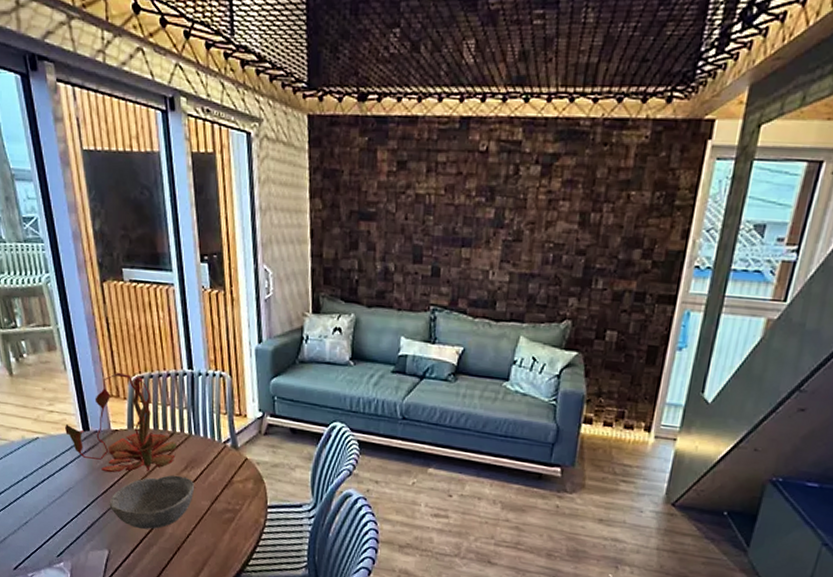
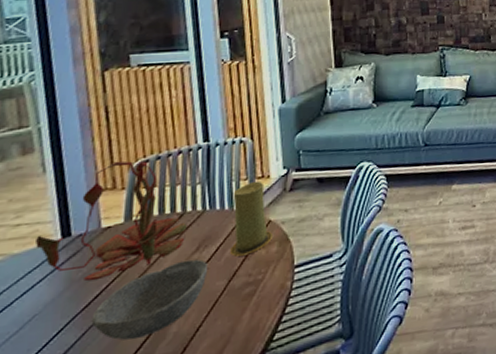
candle: none [213,417,250,485] -> present [230,181,274,257]

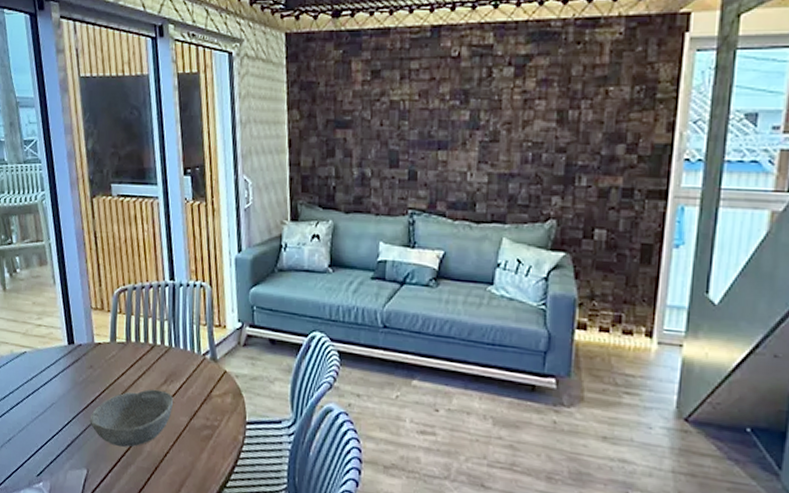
plant: present [34,161,188,282] -> none [50,284,158,388]
candle: present [230,181,274,257] -> none [192,328,228,399]

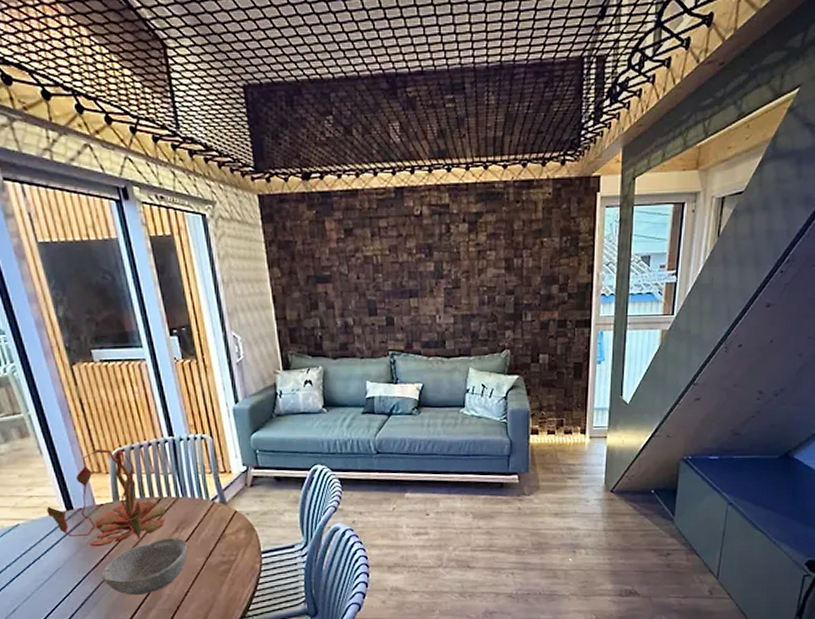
plant: none [50,284,158,388] -> present [46,448,166,547]

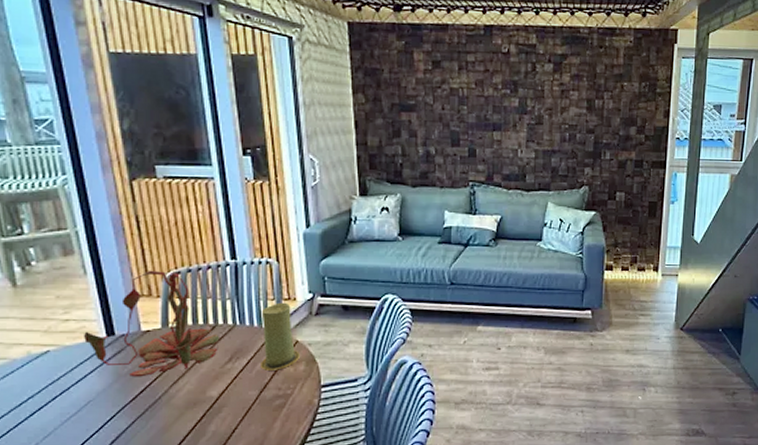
bowl: present [101,538,188,596] -> none [139,368,240,433]
candle: none [201,475,241,539] -> present [261,302,301,370]

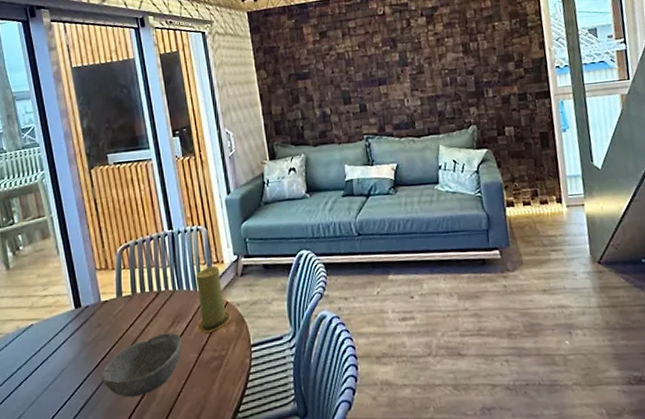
plant: present [83,270,220,378] -> none [57,245,163,346]
bowl: none [139,368,240,433] -> present [101,333,181,398]

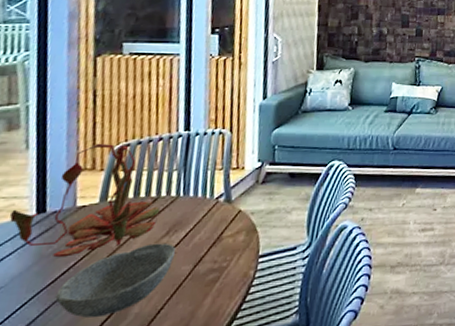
plant: none [57,245,163,346] -> present [9,143,161,258]
candle: present [195,265,231,333] -> none [199,171,242,243]

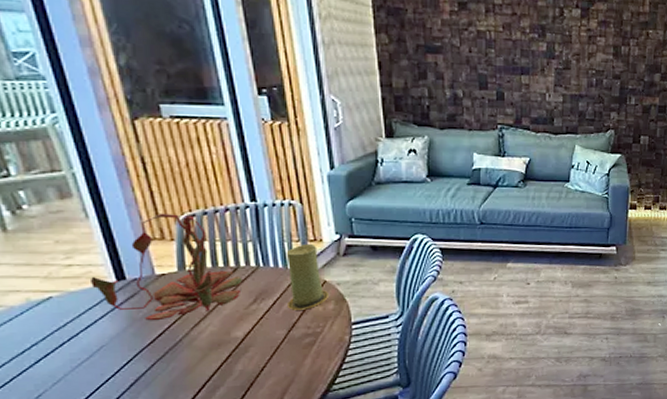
bowl: present [55,243,175,318] -> none [158,310,266,373]
candle: none [199,171,242,243] -> present [286,243,330,310]

